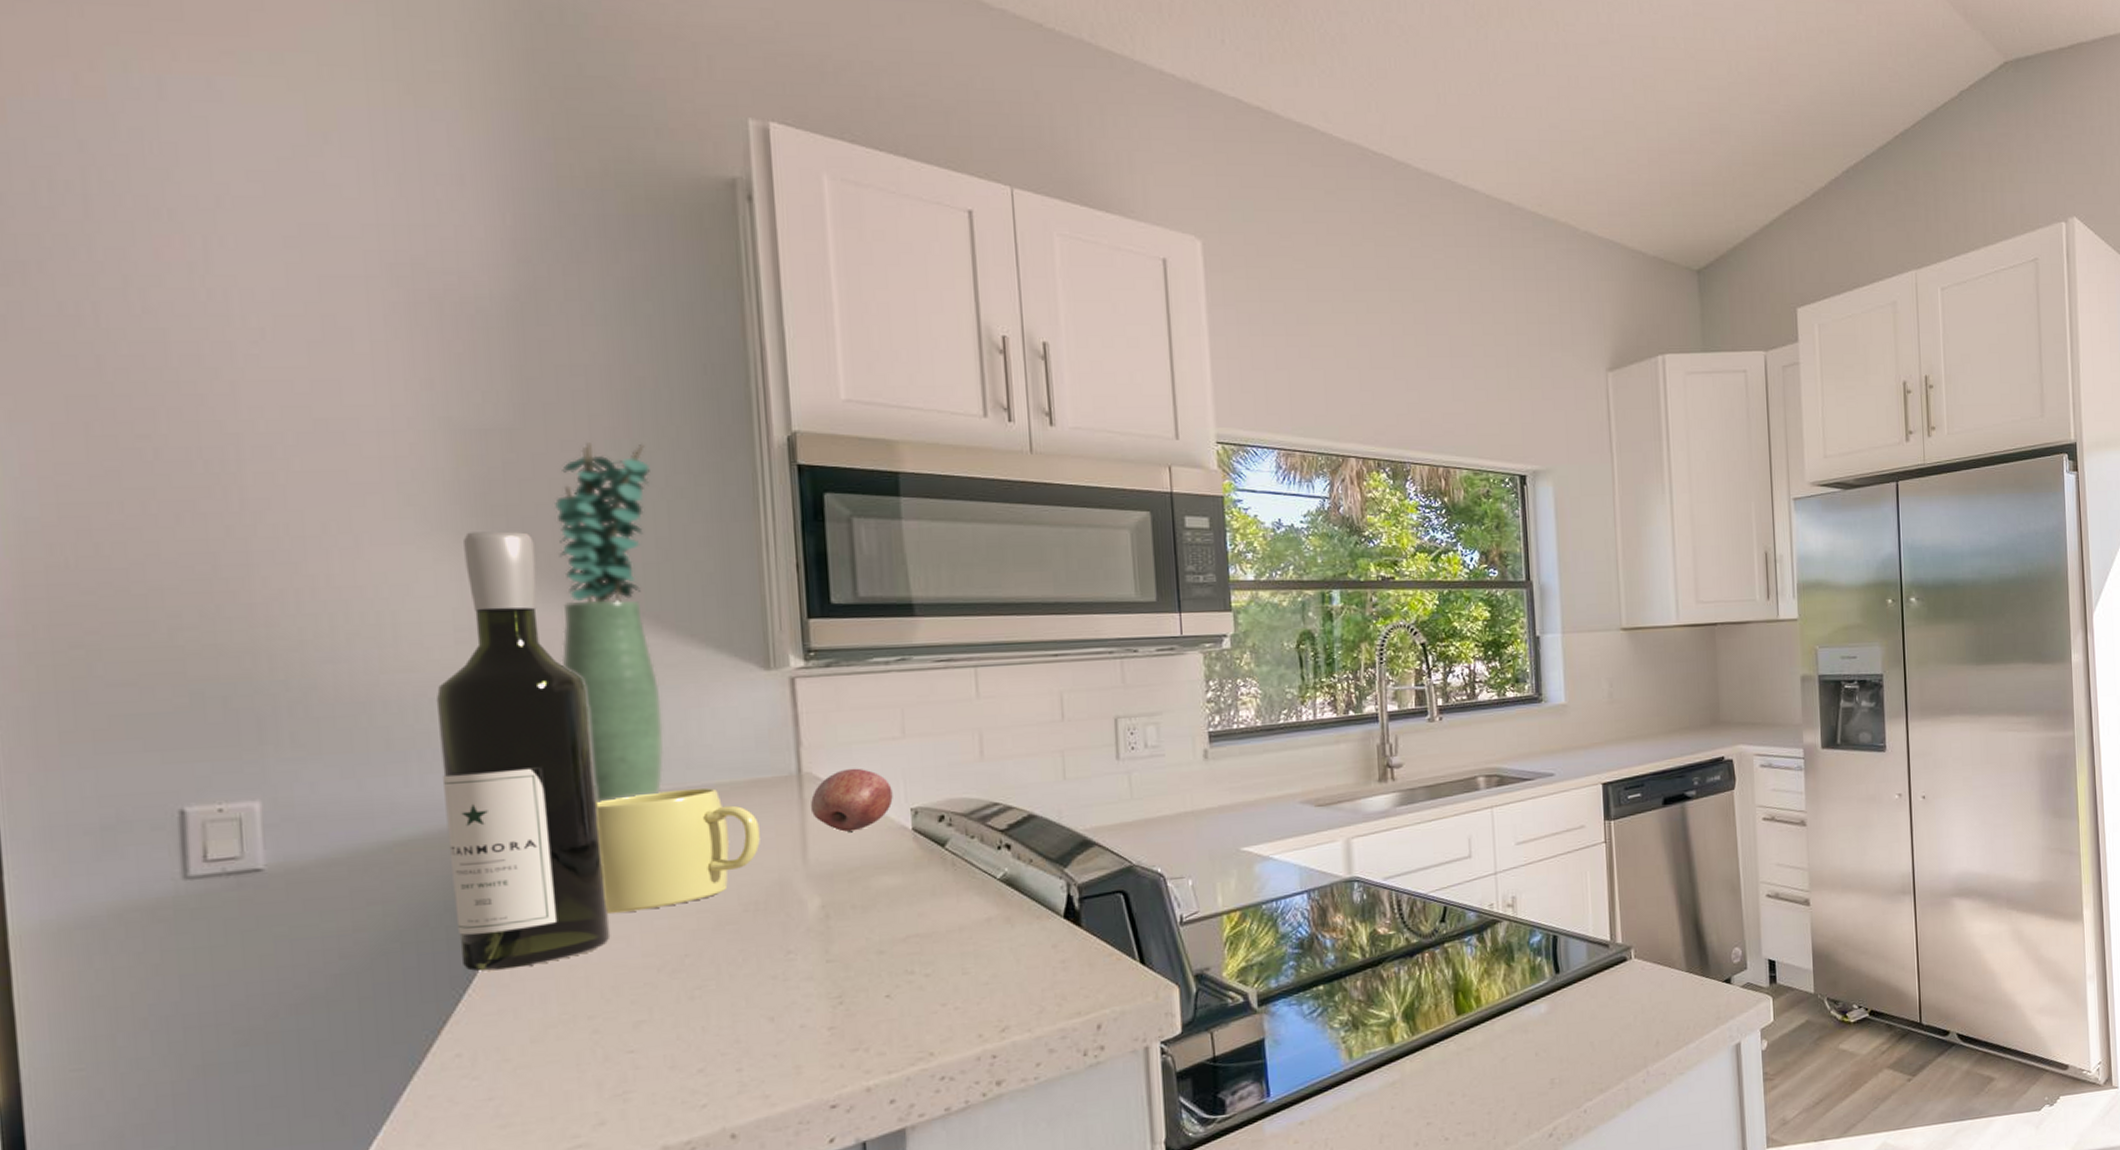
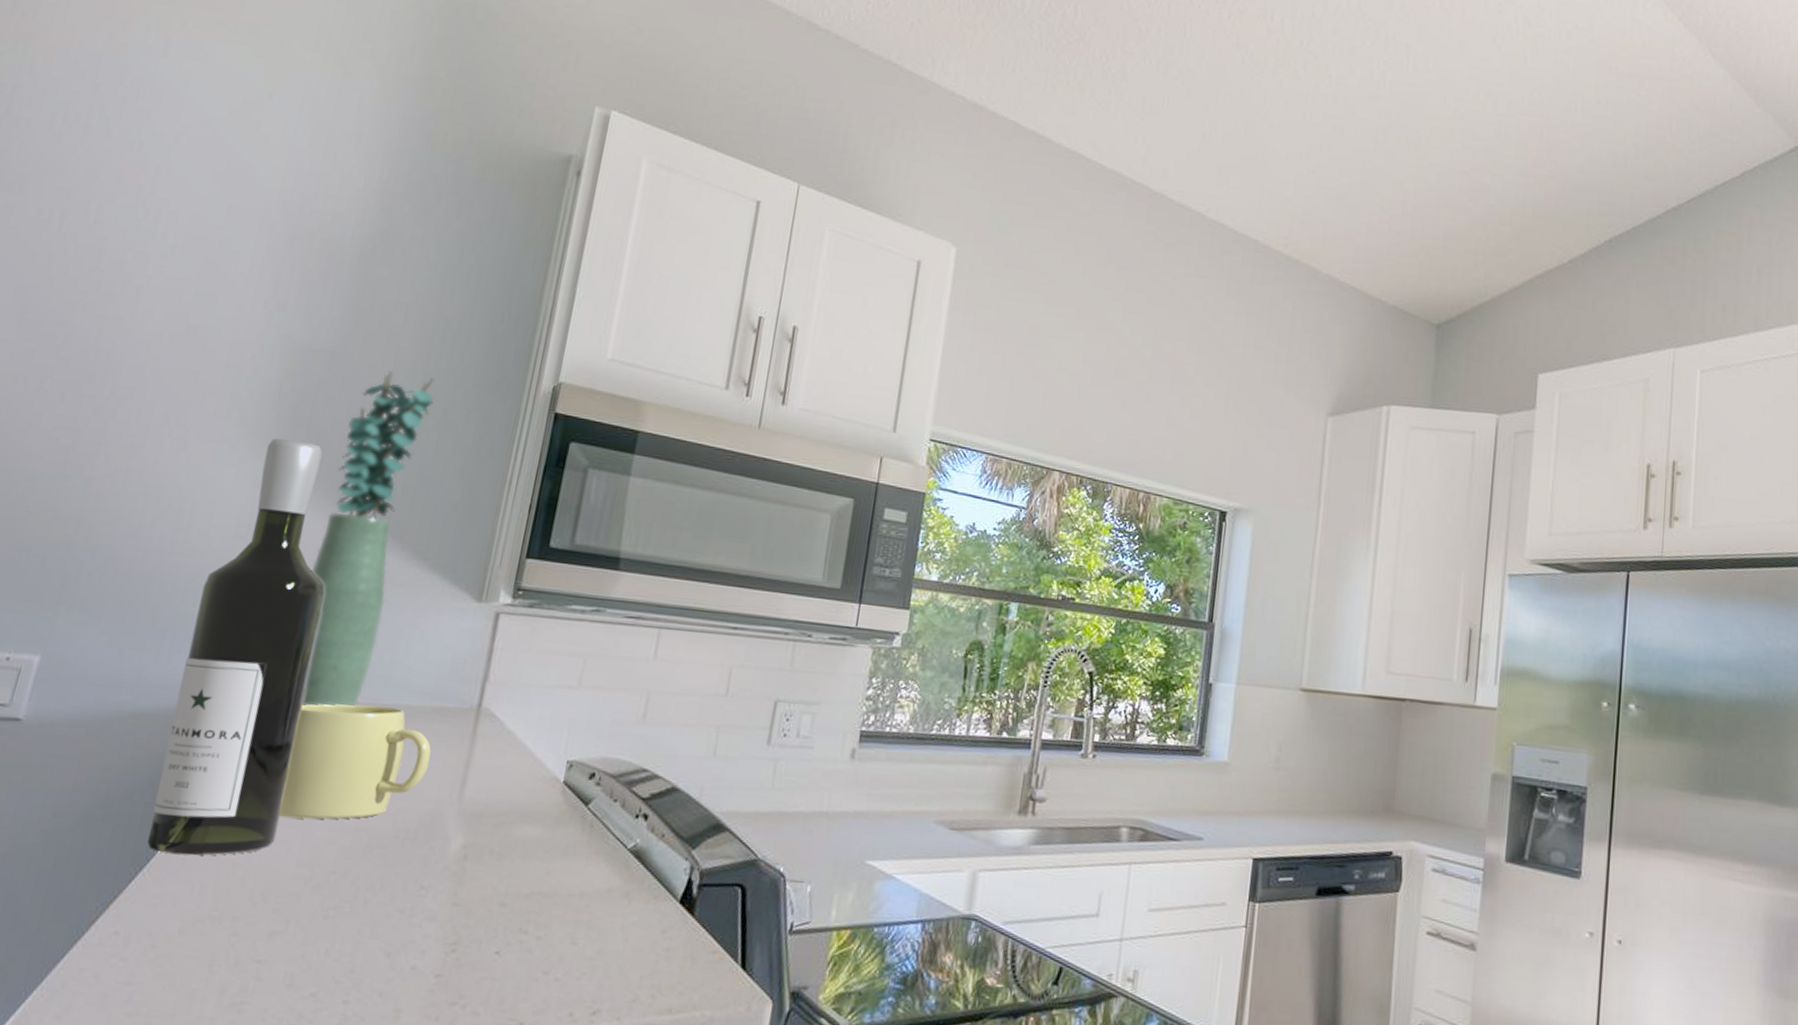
fruit: present [810,768,893,832] -> none [479,710,556,775]

